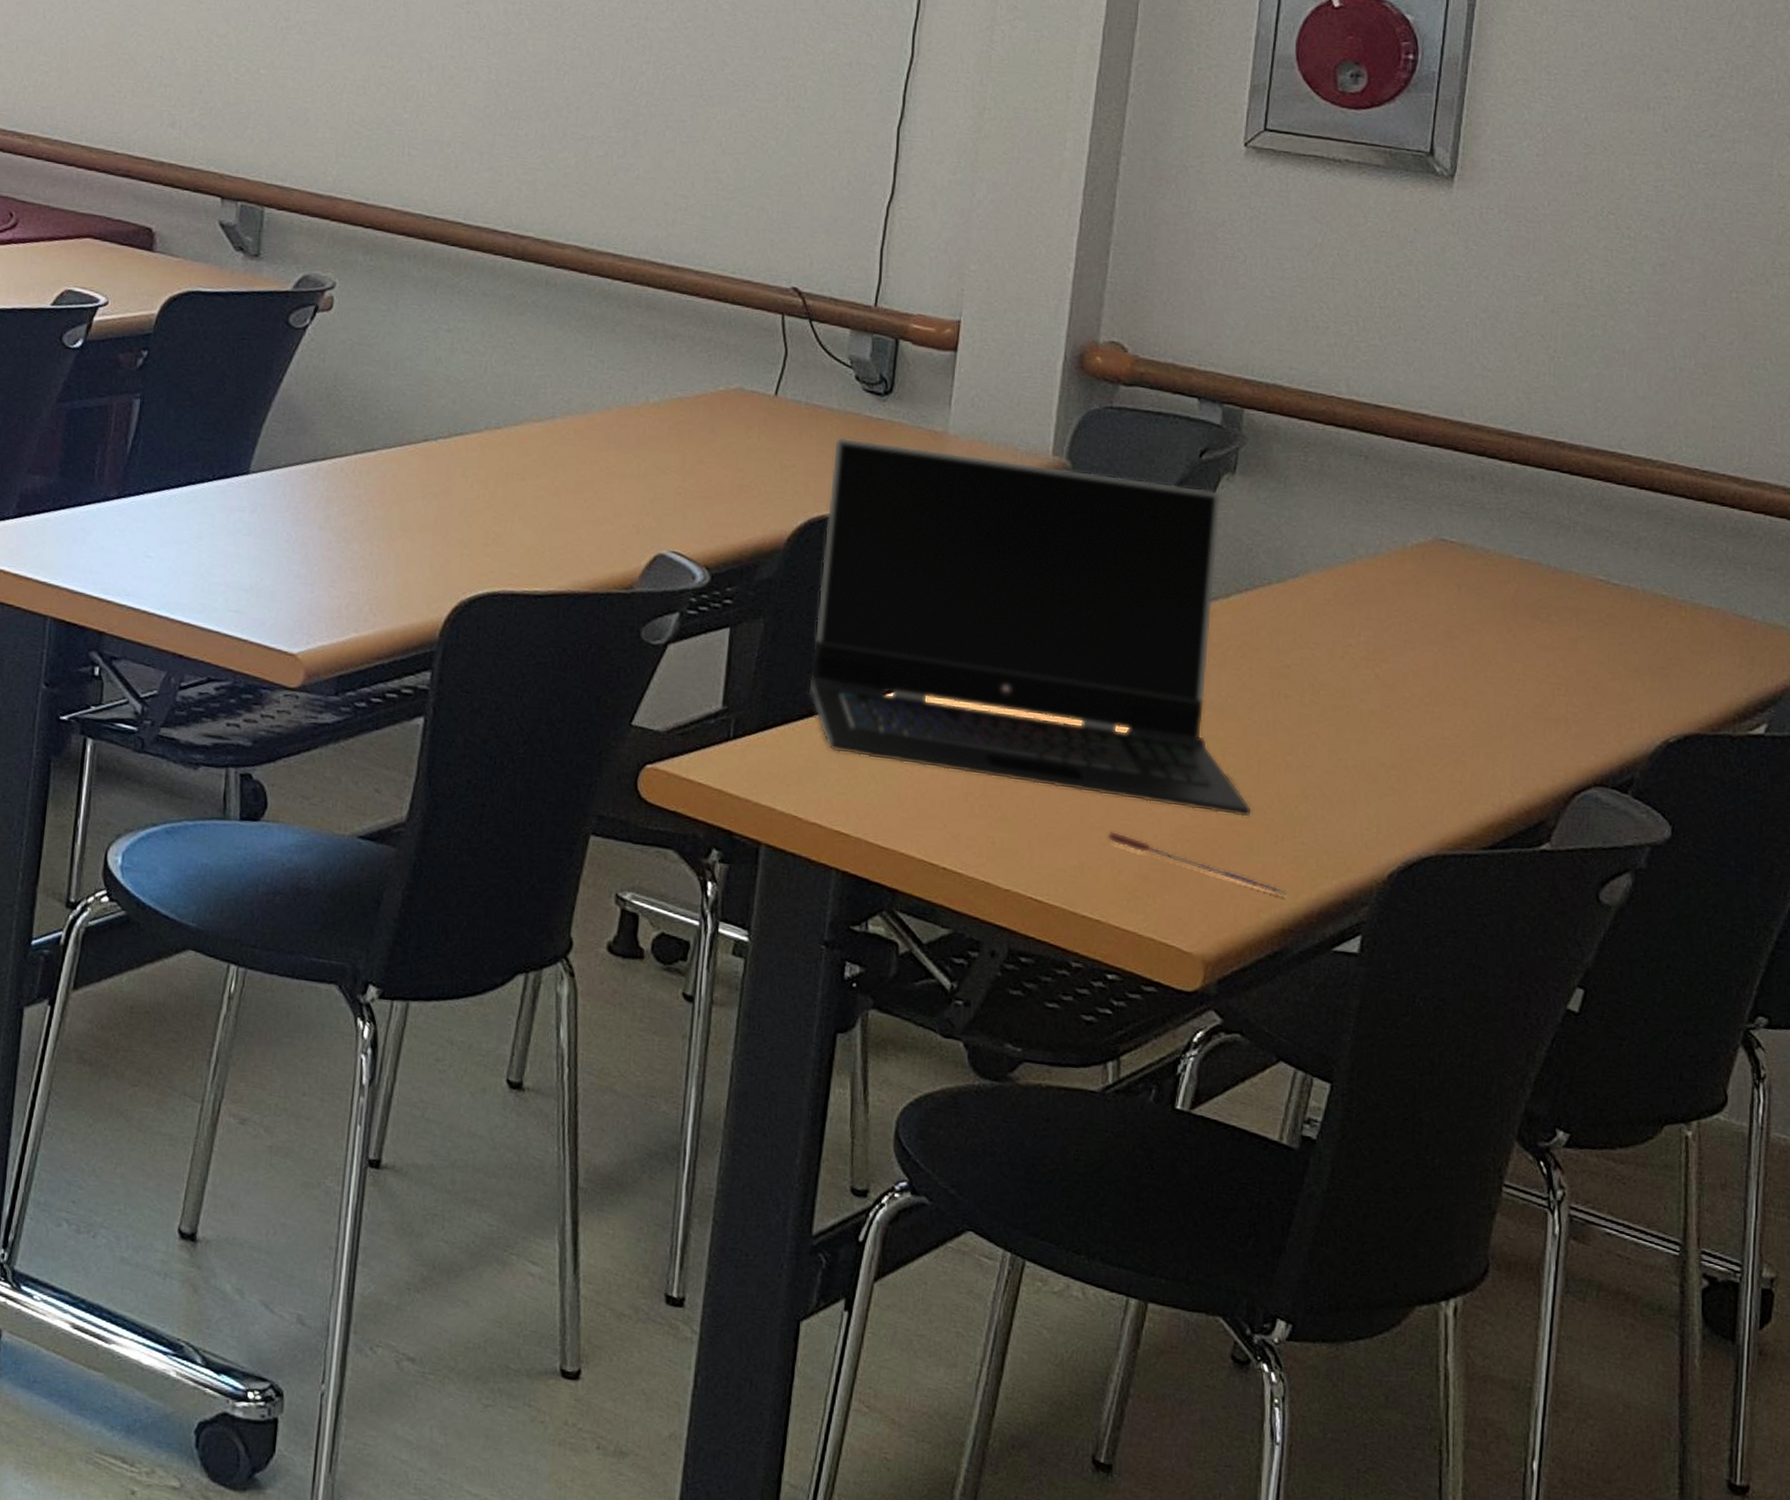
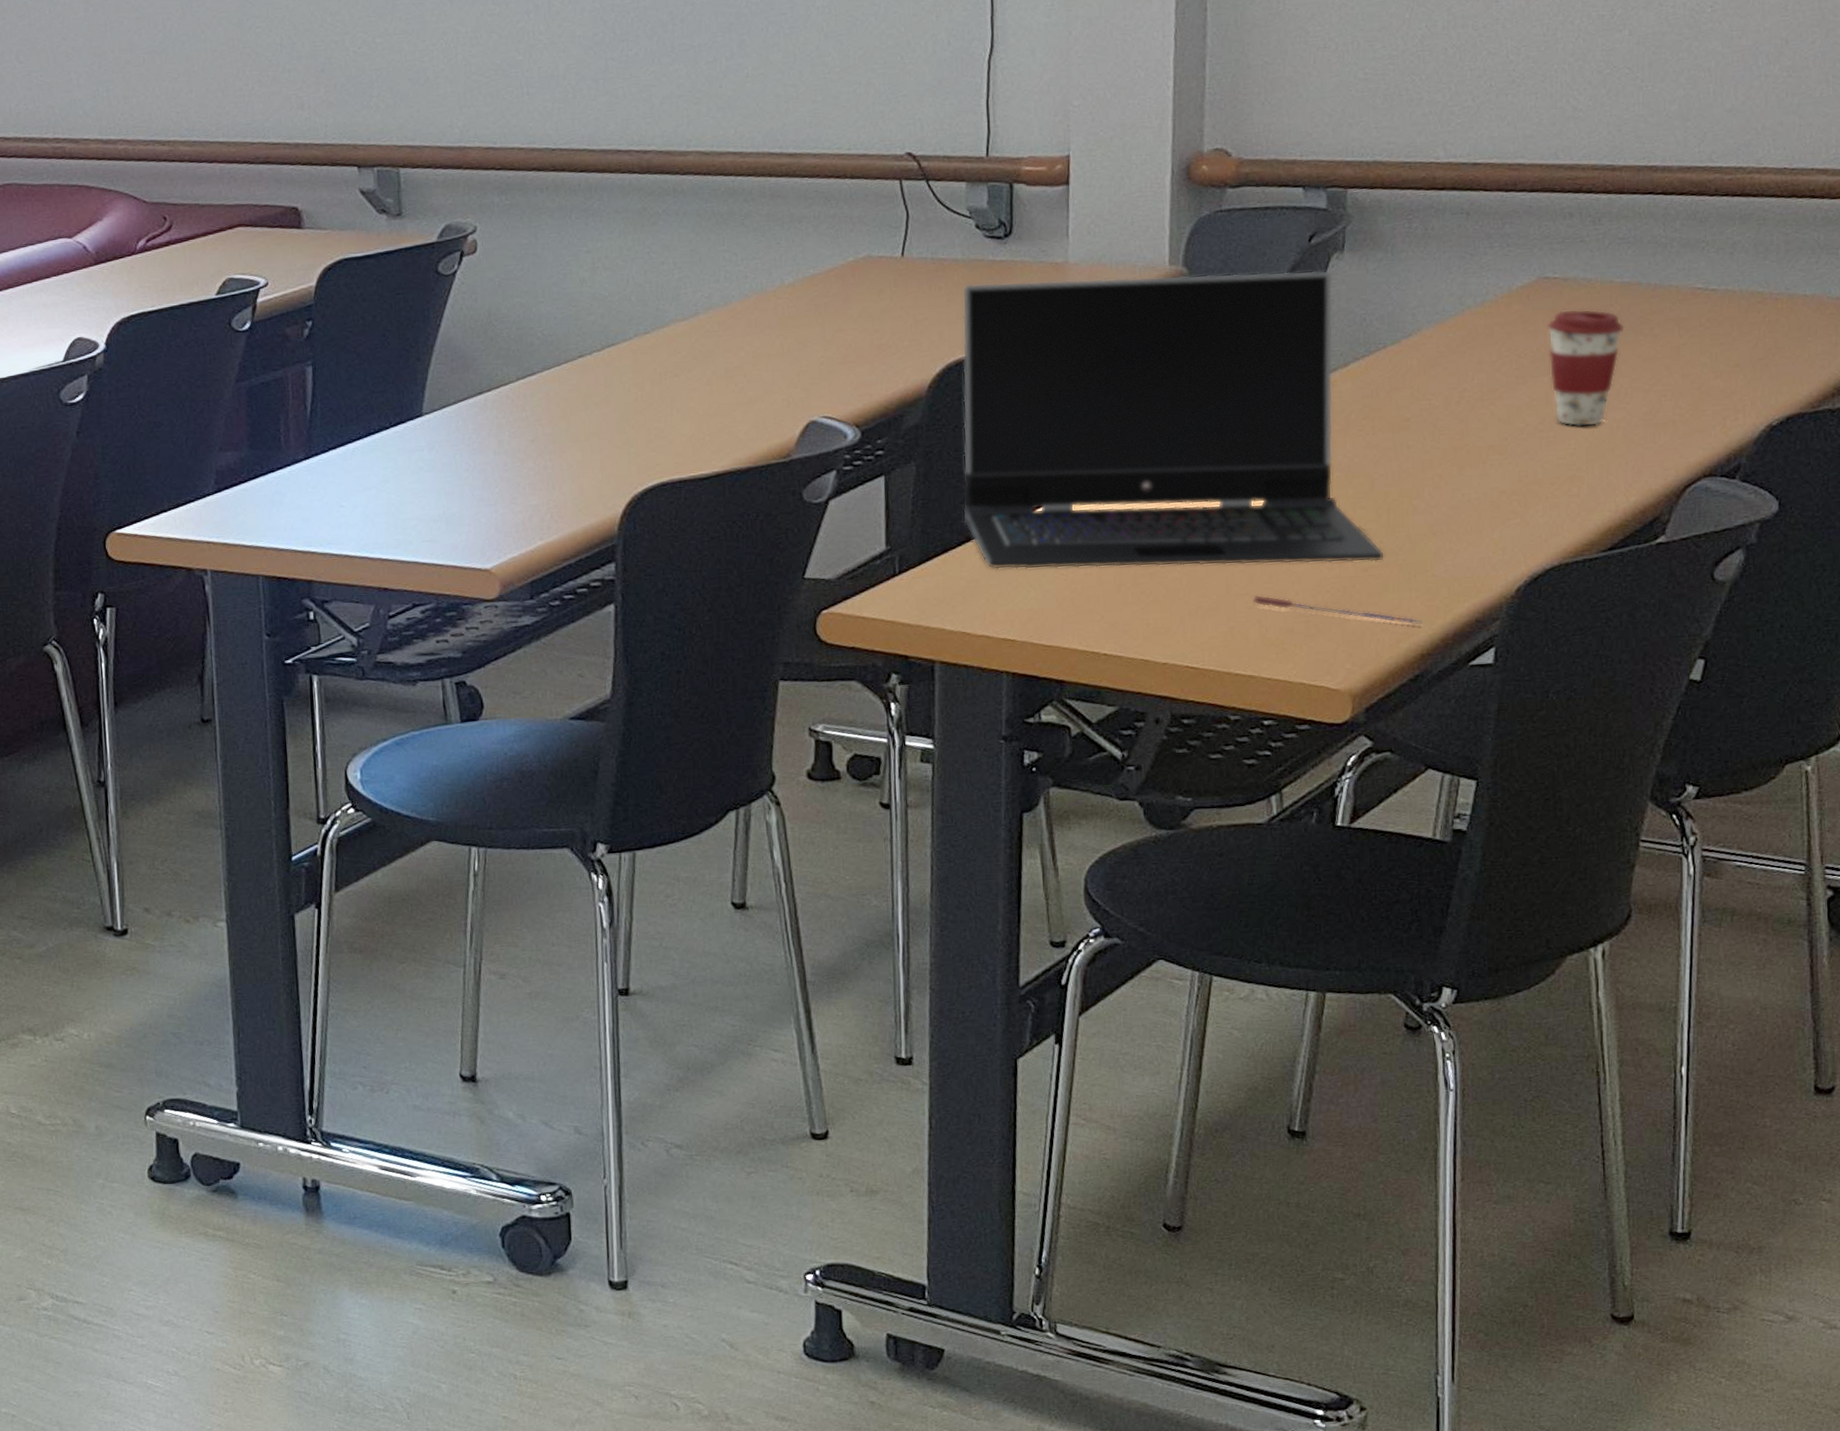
coffee cup: none [1439,578,1521,709] -> present [1548,309,1625,427]

